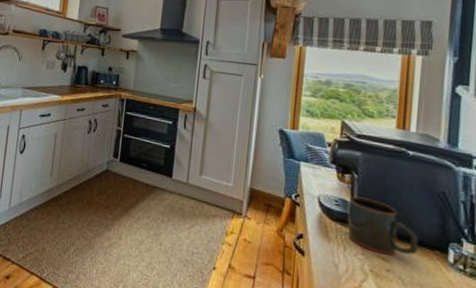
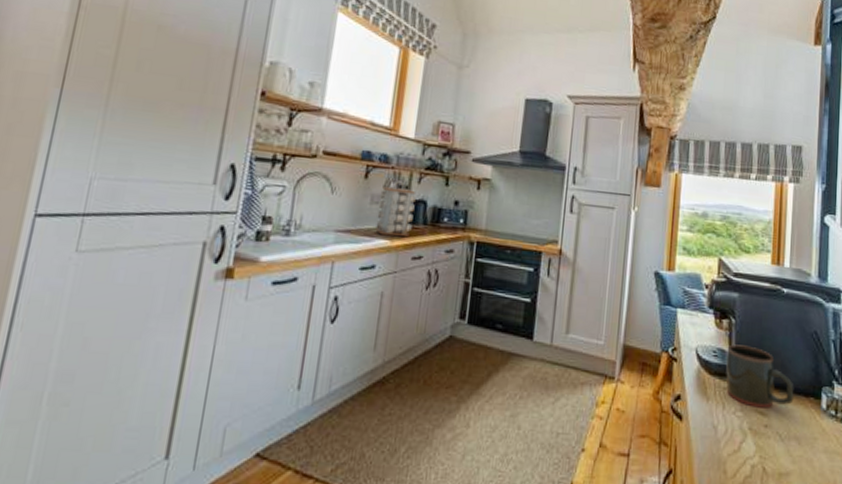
spice rack: none [50,51,80,94] -> present [375,181,416,237]

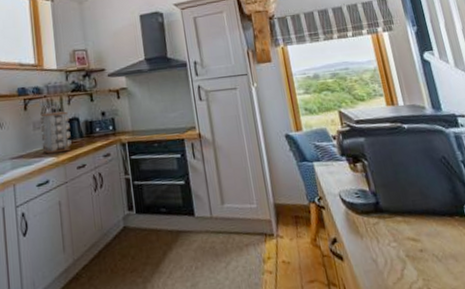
mug: present [725,344,794,408] -> none [367,182,441,236]

